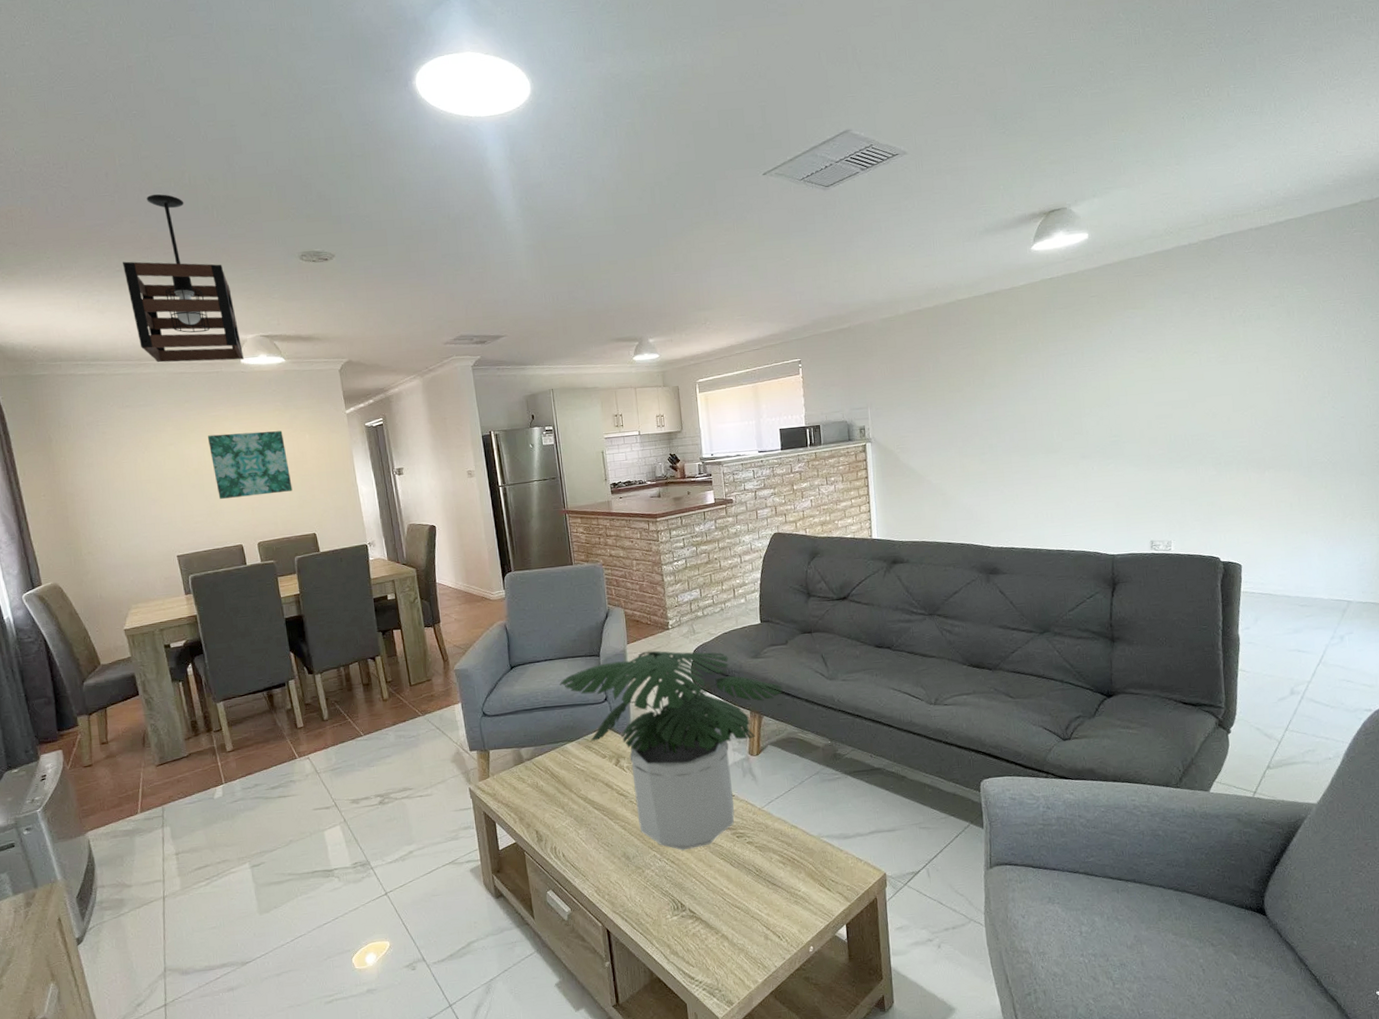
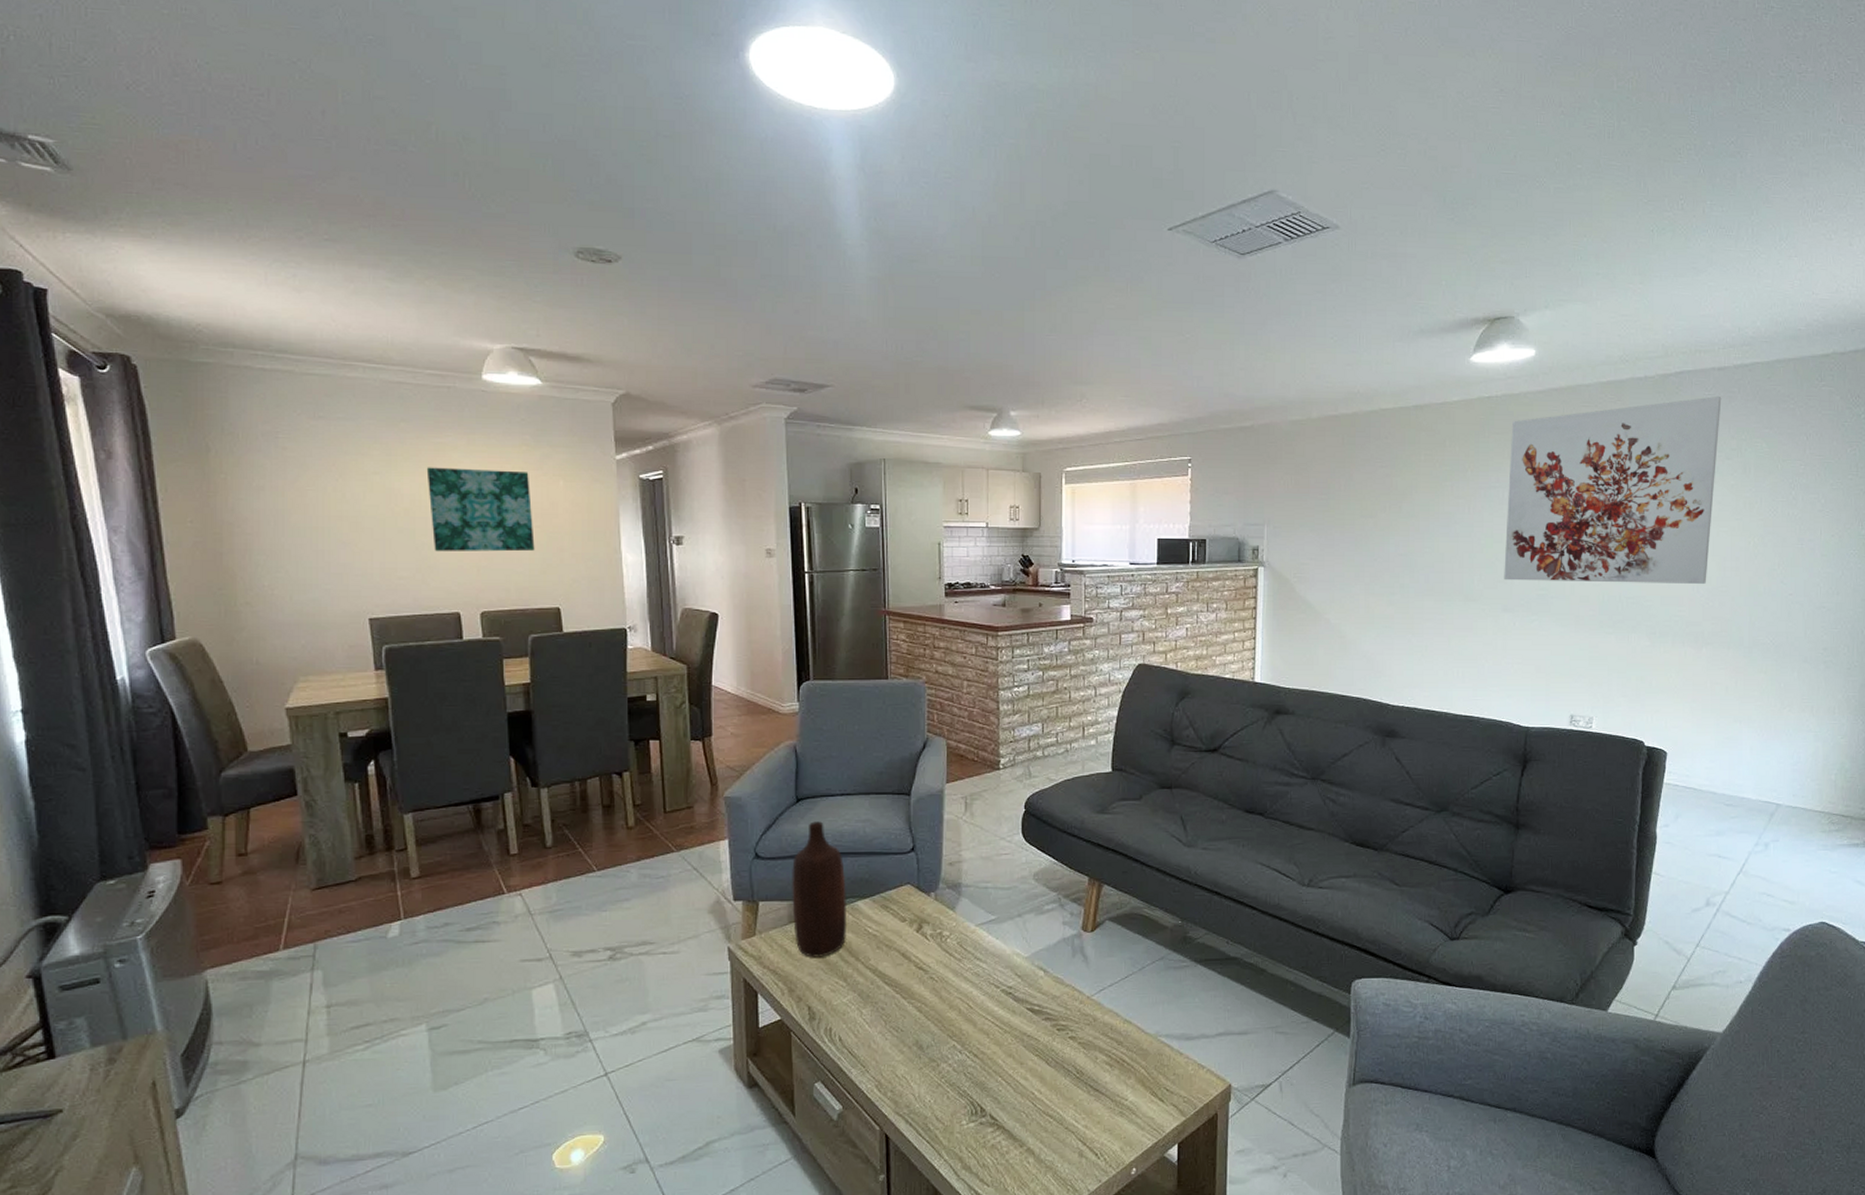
pendant light: present [123,194,244,363] -> none [334,146,486,375]
bottle: none [512,683,560,792] -> present [792,821,846,957]
potted plant: present [559,650,783,851] -> none [856,794,1130,1042]
wall art: none [1073,253,1263,432] -> present [1504,396,1722,584]

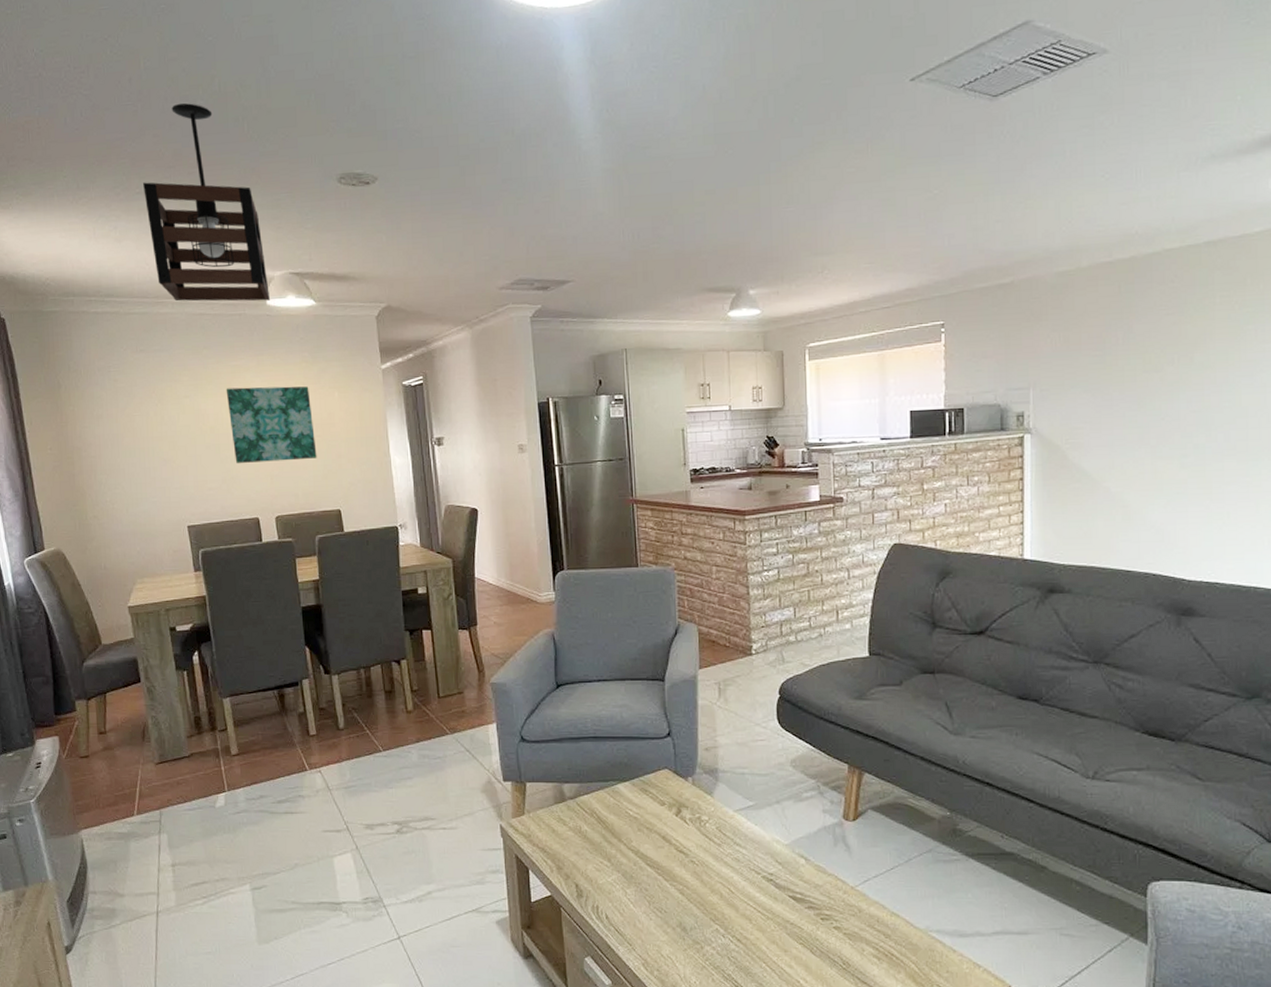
pendant light: none [334,146,486,375] -> present [143,103,270,302]
bottle: present [792,821,846,957] -> none [555,706,608,837]

